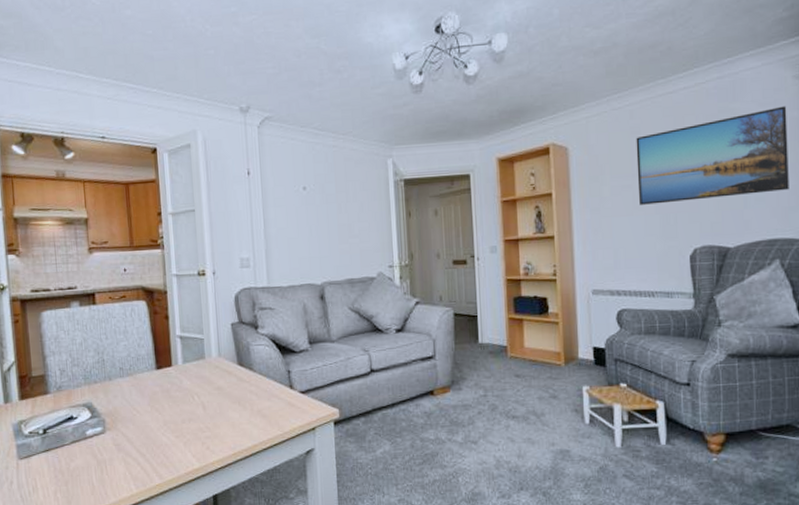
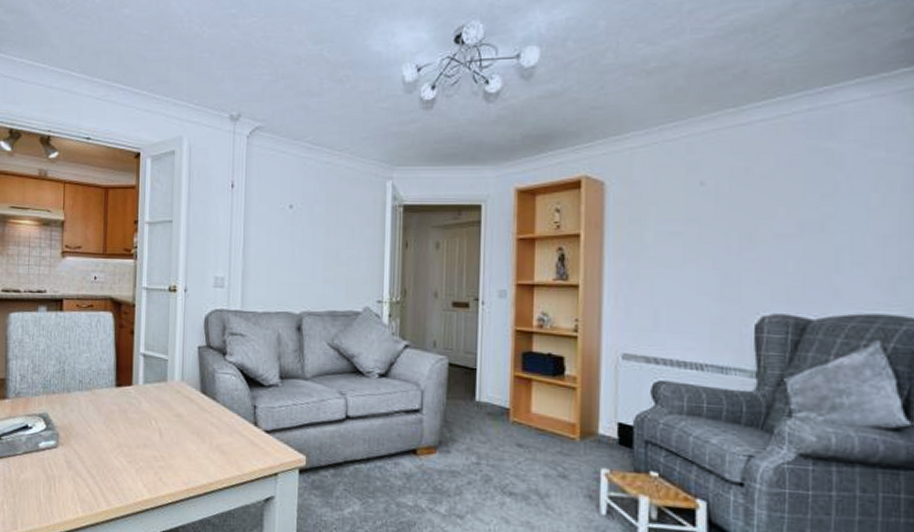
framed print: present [636,106,789,205] -> none [691,149,903,258]

